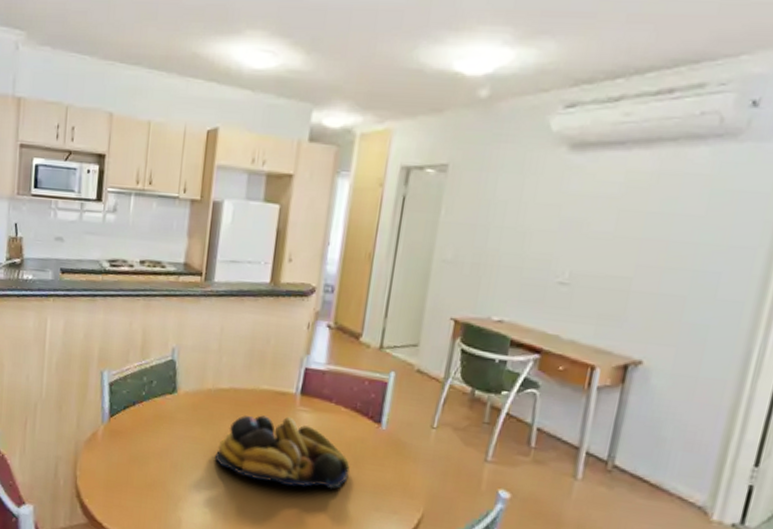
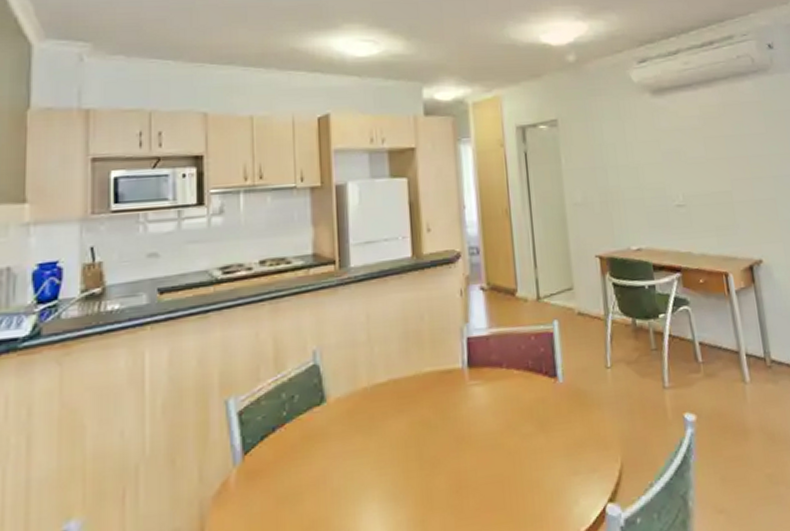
fruit bowl: present [215,415,350,489] -> none [385,395,538,481]

